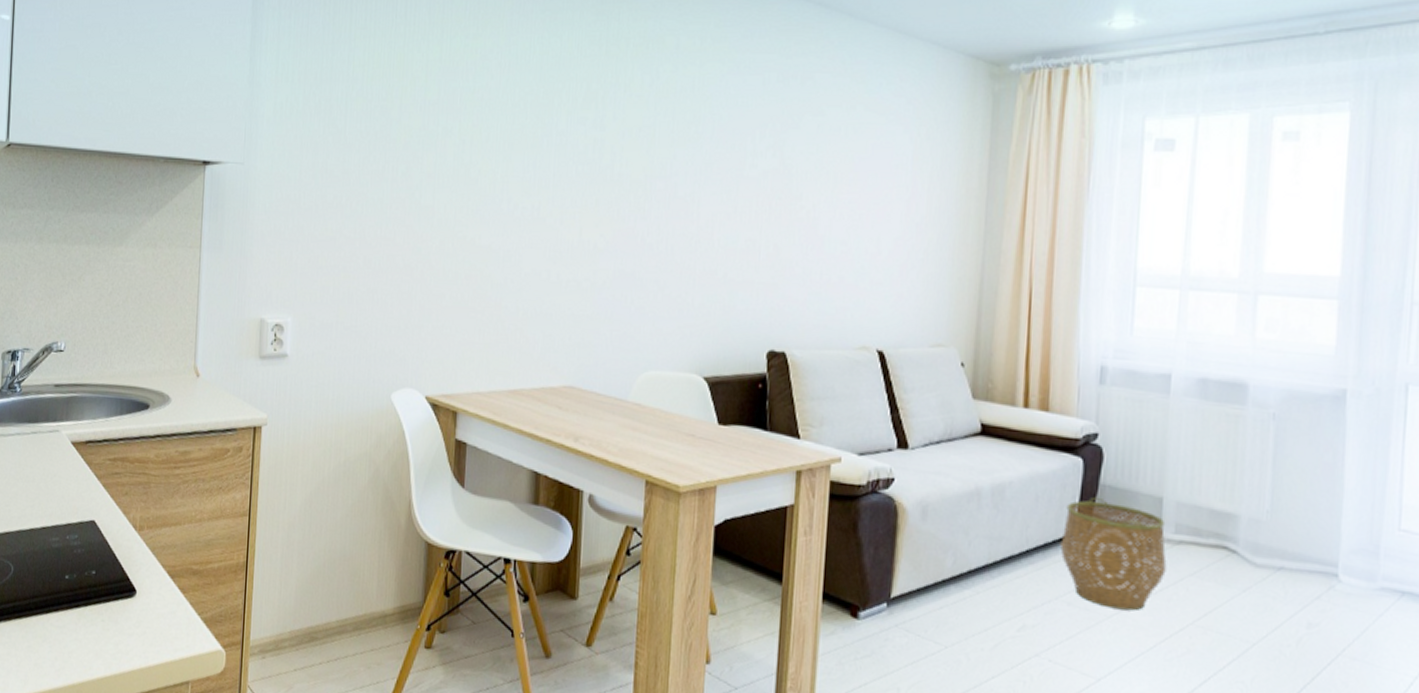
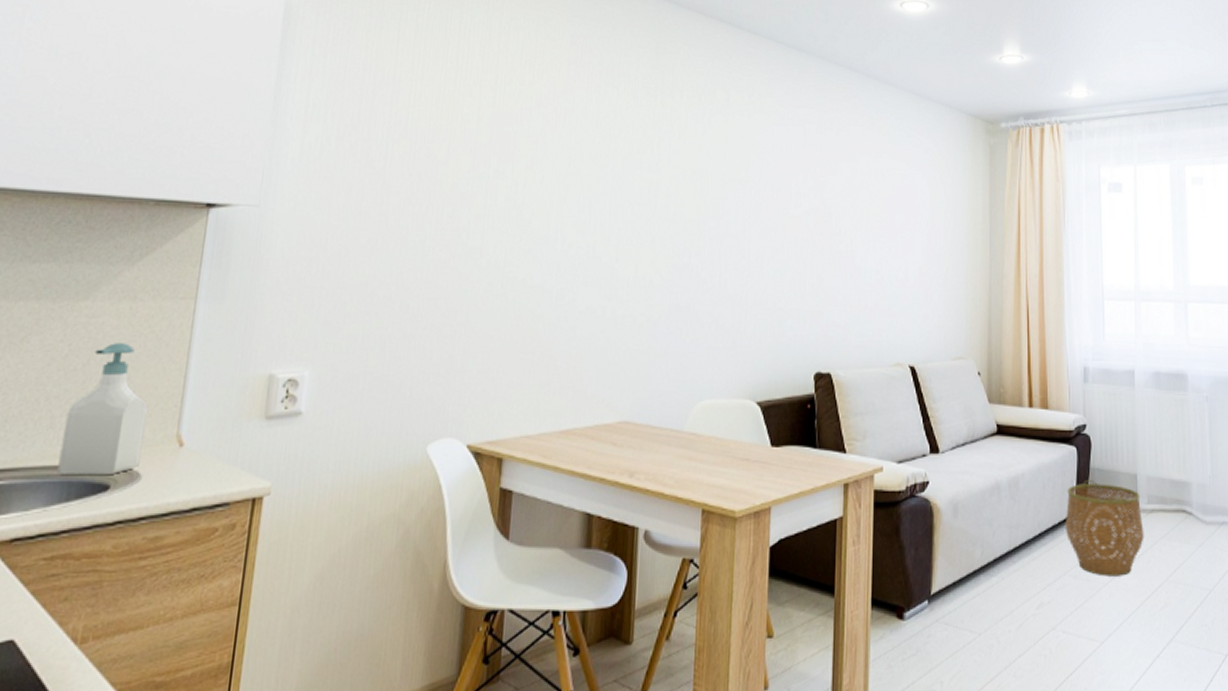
soap bottle: none [112,284,172,397] -> present [57,343,148,476]

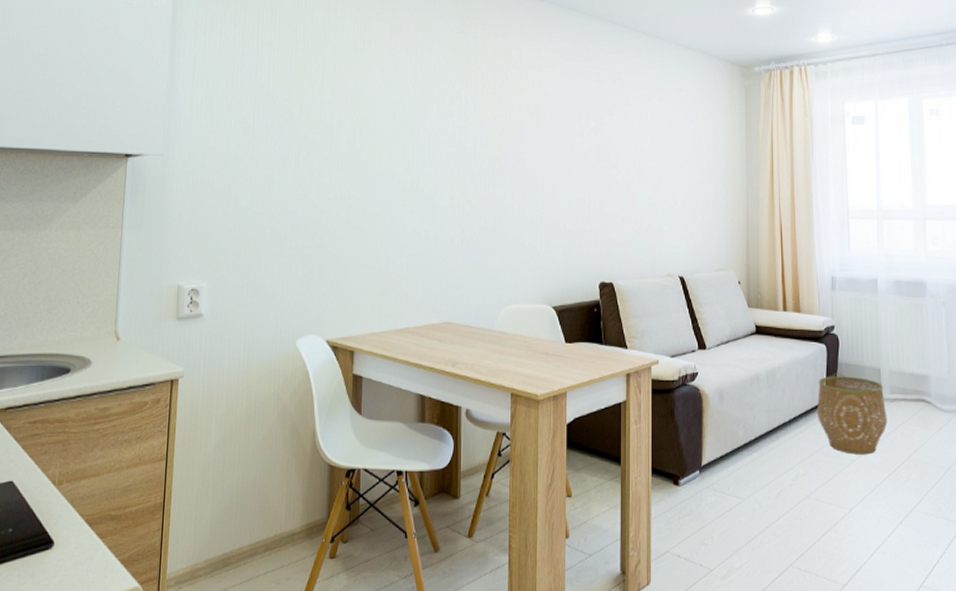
soap bottle: present [57,343,148,476] -> none [34,262,93,362]

